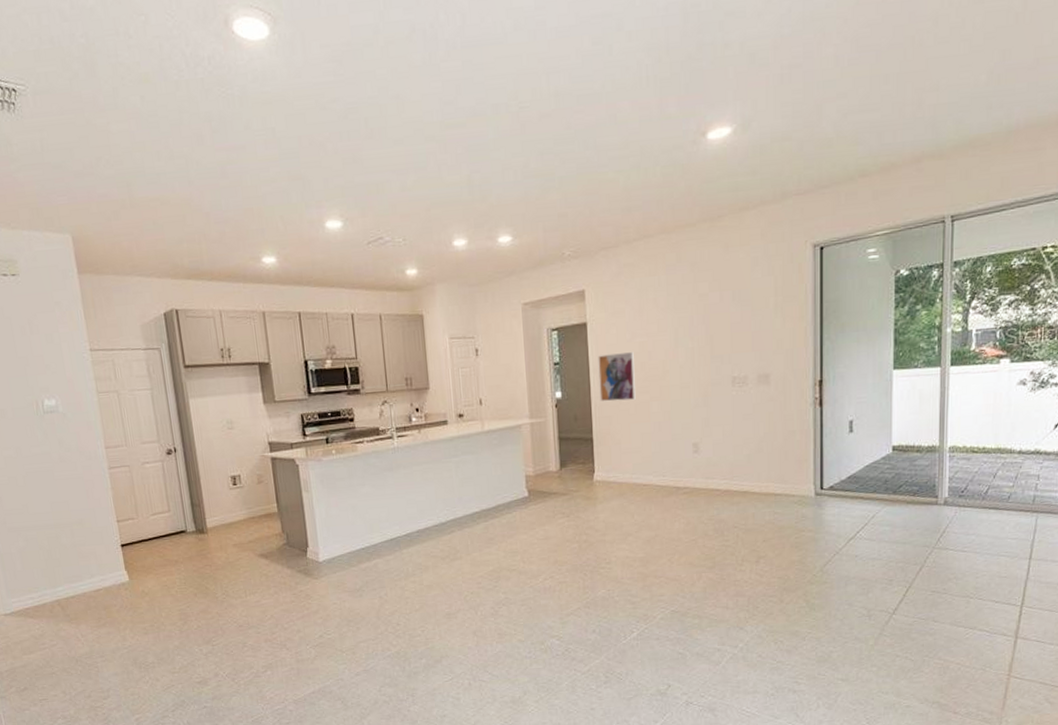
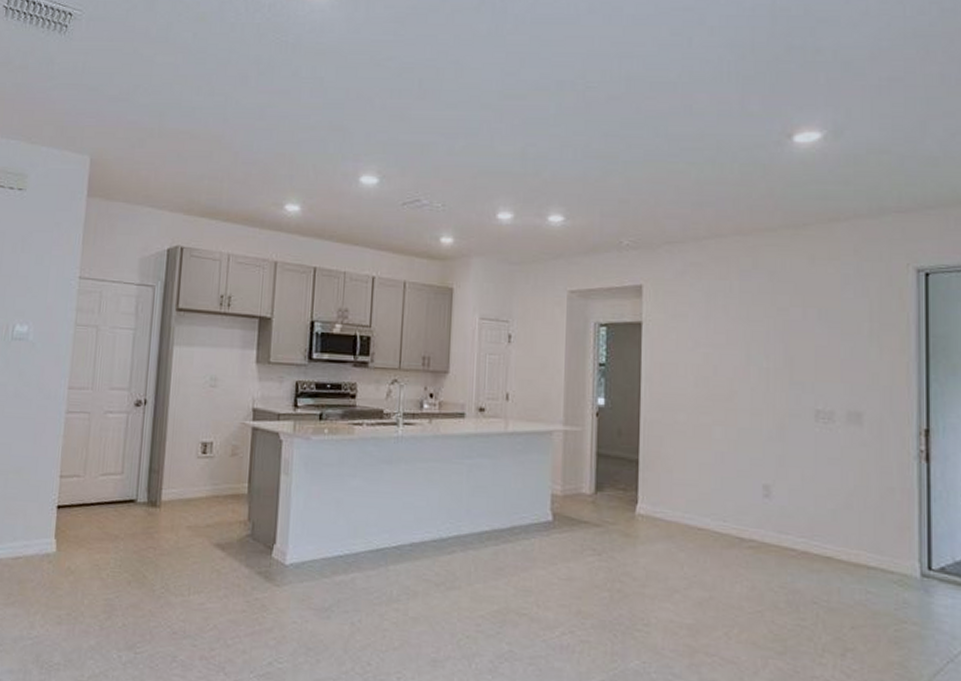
wall art: present [598,351,636,402] -> none [651,362,696,420]

